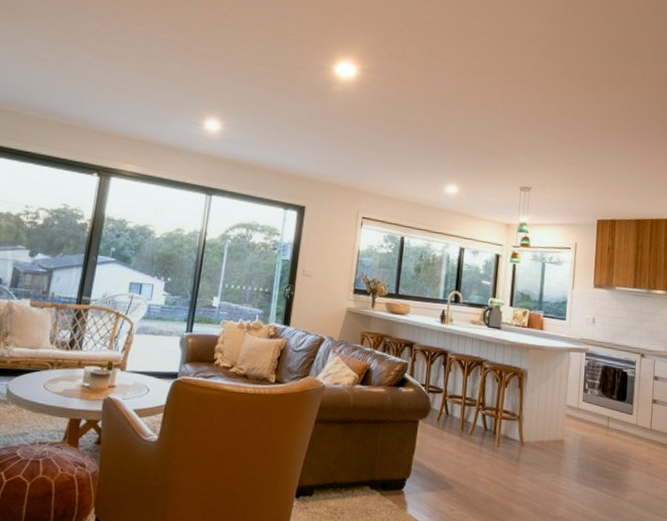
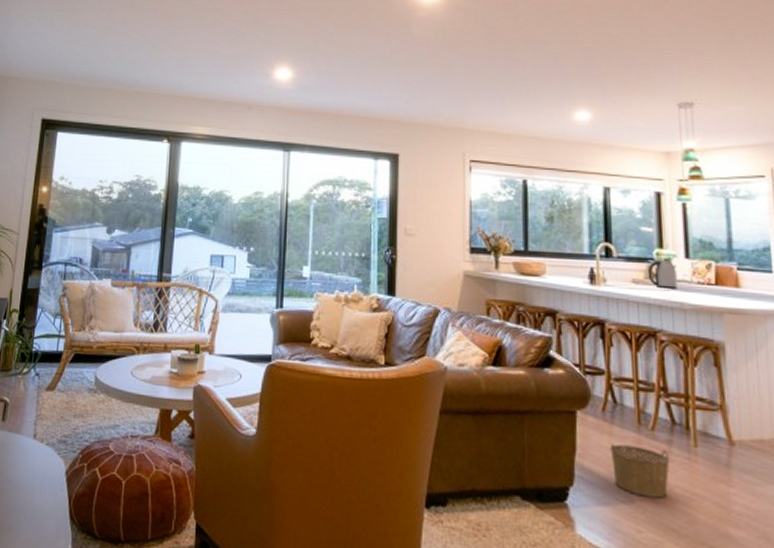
basket: none [439,445,480,485] -> present [610,444,670,499]

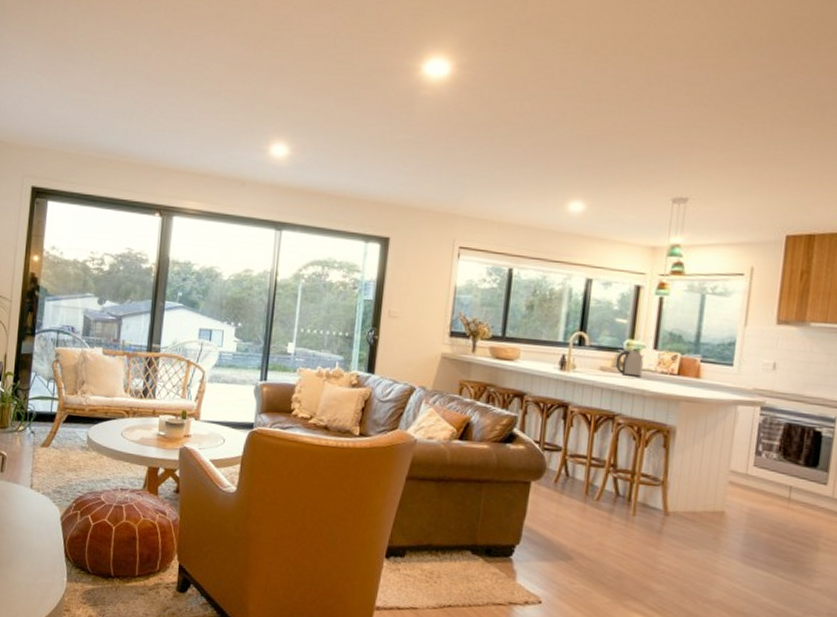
basket: present [610,444,670,499] -> none [556,510,609,557]

